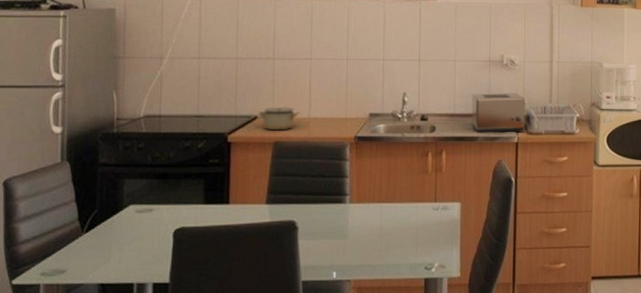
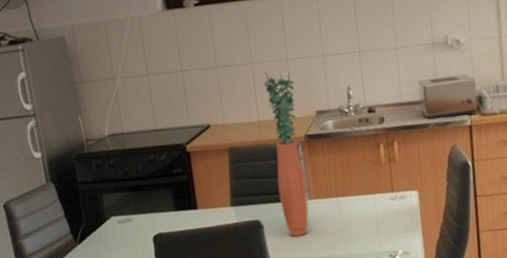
saucepan: present [257,106,300,131] -> none [209,112,249,138]
vase: none [319,69,351,241] -> present [263,72,309,237]

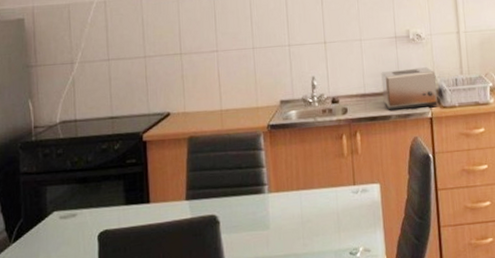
vase: present [263,72,309,237] -> none [228,60,268,233]

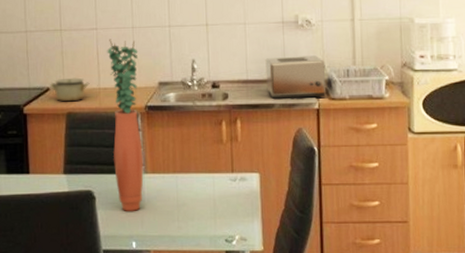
saucepan: none [169,100,211,127] -> present [49,77,90,102]
vase: none [228,60,268,233] -> present [107,39,144,211]

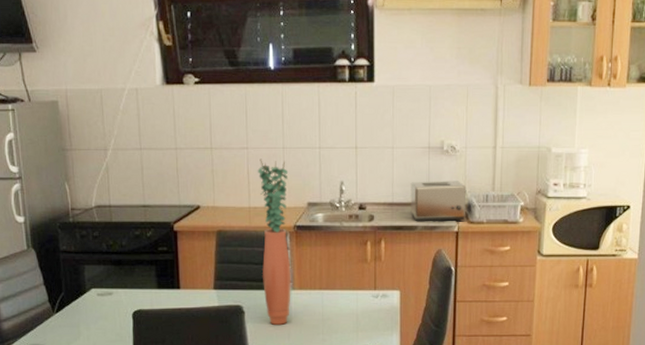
saucepan: present [49,77,90,102] -> none [199,196,240,220]

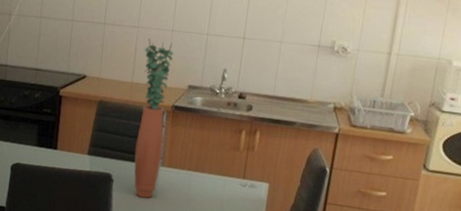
toaster: present [410,181,467,222] -> none [291,78,353,123]

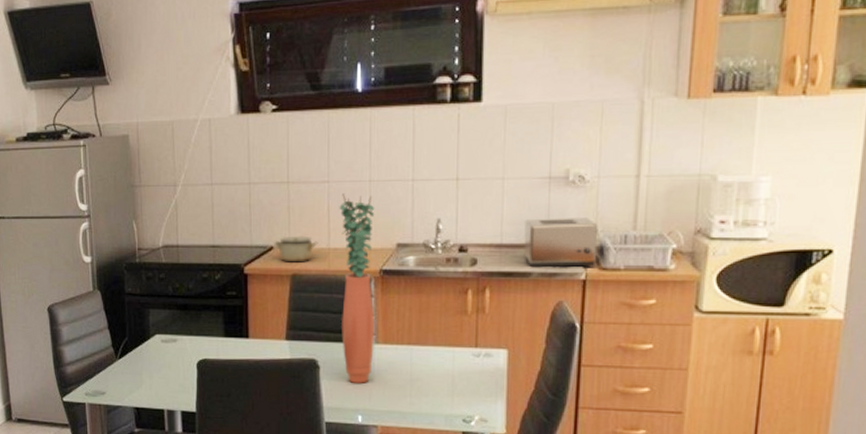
saucepan: none [86,68,124,92] -> present [273,236,318,262]
toaster: none [291,78,353,123] -> present [524,218,598,268]

